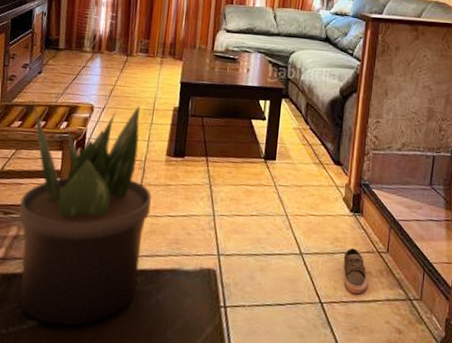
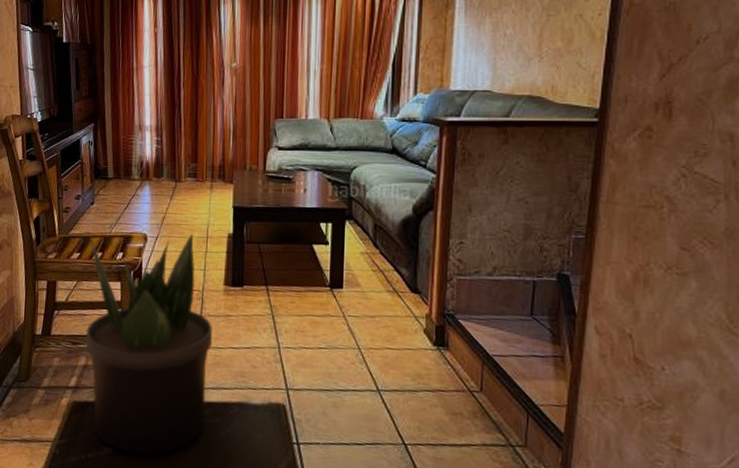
shoe: present [343,248,369,295] -> none [428,385,460,437]

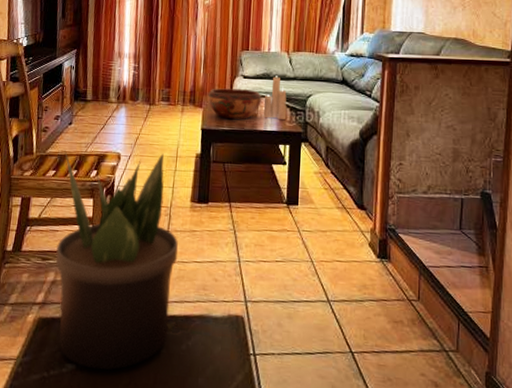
decorative bowl: none [238,161,299,197] -> present [207,88,262,120]
candle: none [301,146,328,195] -> present [263,76,287,119]

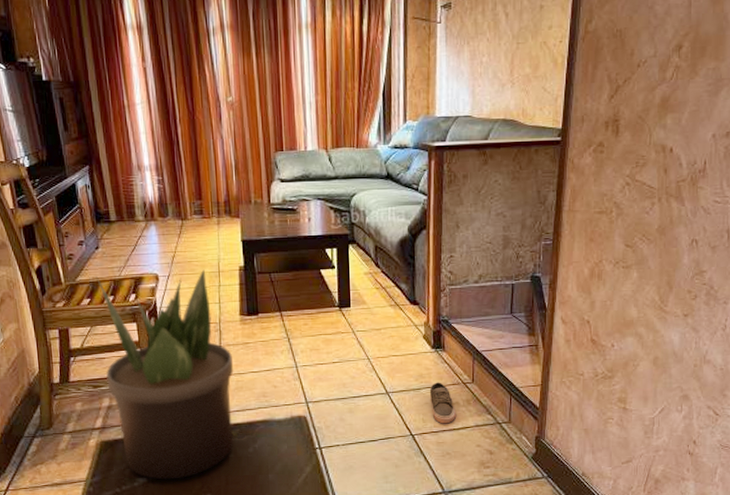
decorative bowl: present [207,88,262,120] -> none [244,194,303,228]
candle: present [263,76,287,119] -> none [305,176,331,223]
shoe: none [372,295,400,345] -> present [429,382,457,424]

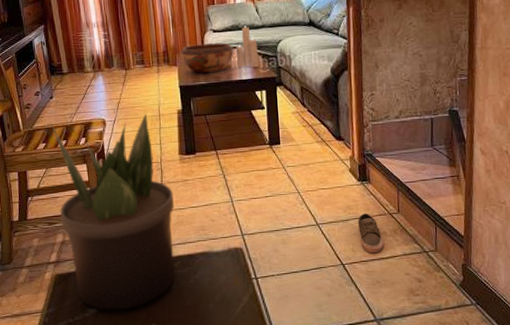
decorative bowl: none [244,194,303,228] -> present [180,42,234,74]
candle: none [305,176,331,223] -> present [236,26,260,68]

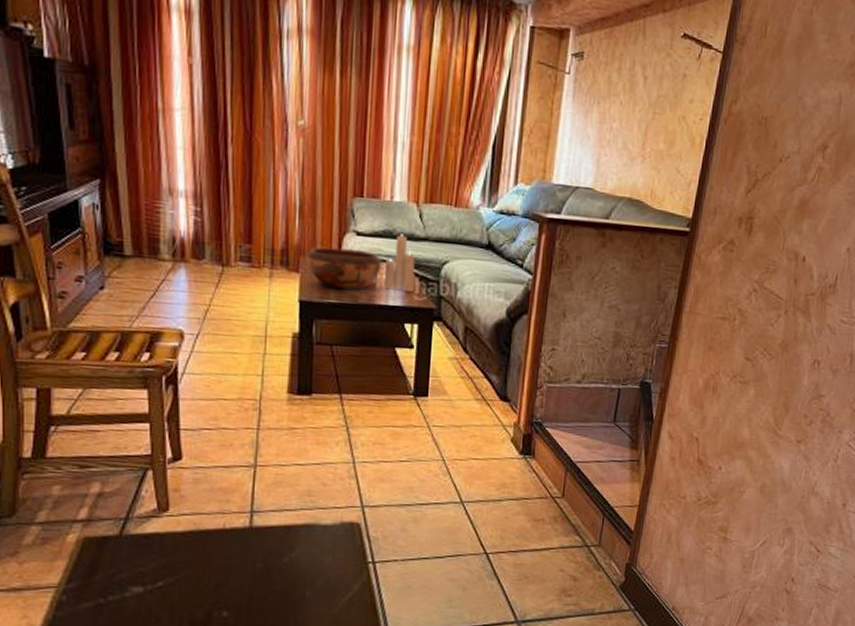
planter: present [50,114,176,310] -> none [96,324,274,591]
shoe: present [357,213,385,253] -> none [511,494,541,543]

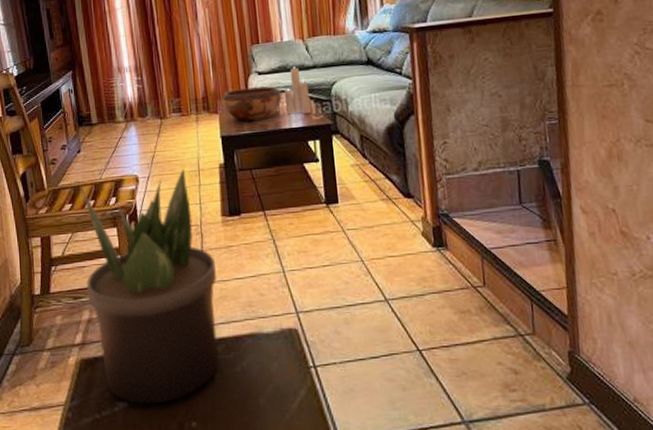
planter: none [96,324,274,591] -> present [77,168,220,404]

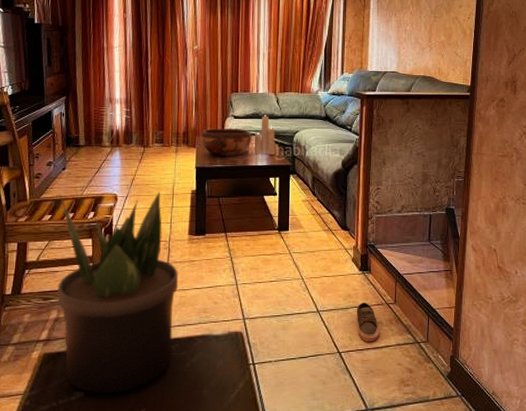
shoe: none [434,286,470,337] -> present [356,302,380,342]

